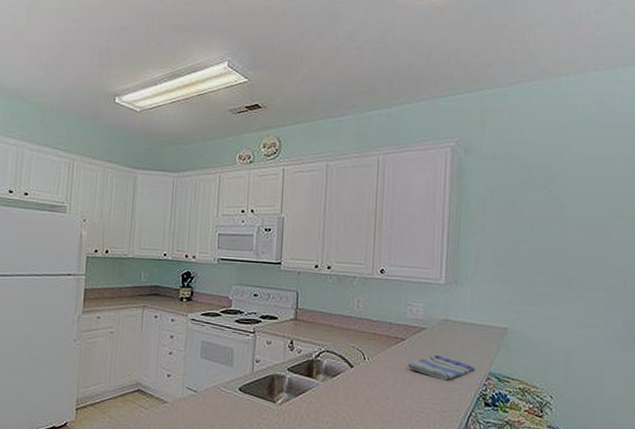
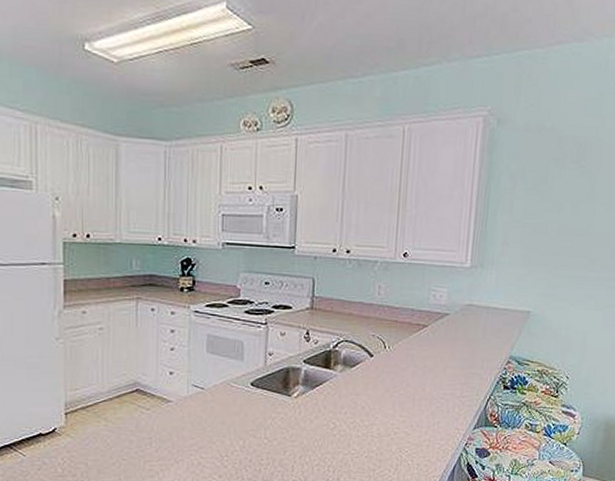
dish towel: present [407,354,476,381] -> none [428,340,497,366]

